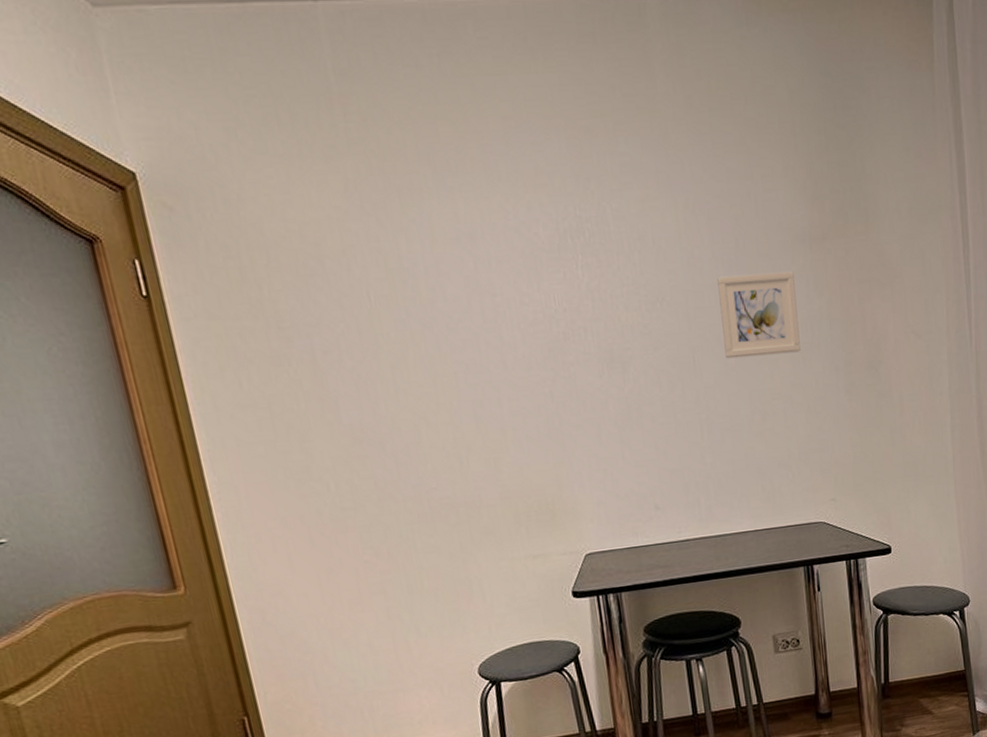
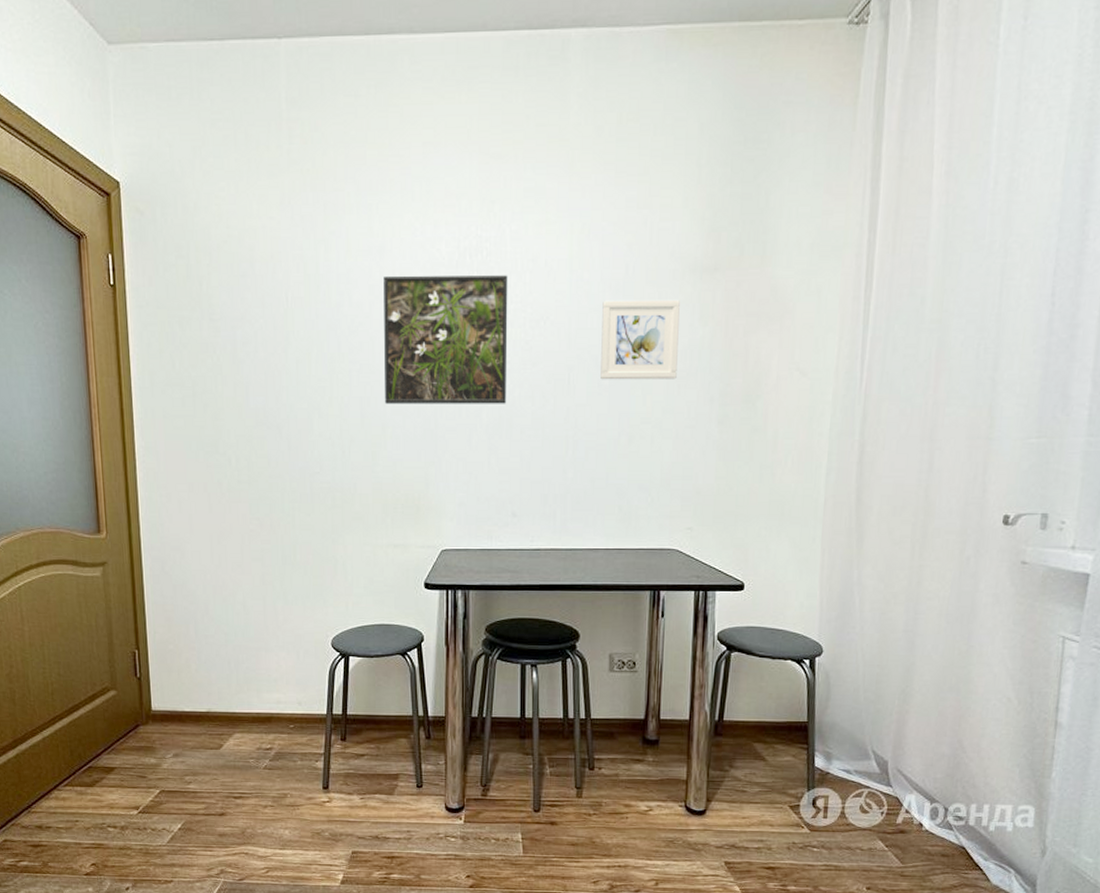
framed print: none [478,257,632,406] -> present [383,275,508,404]

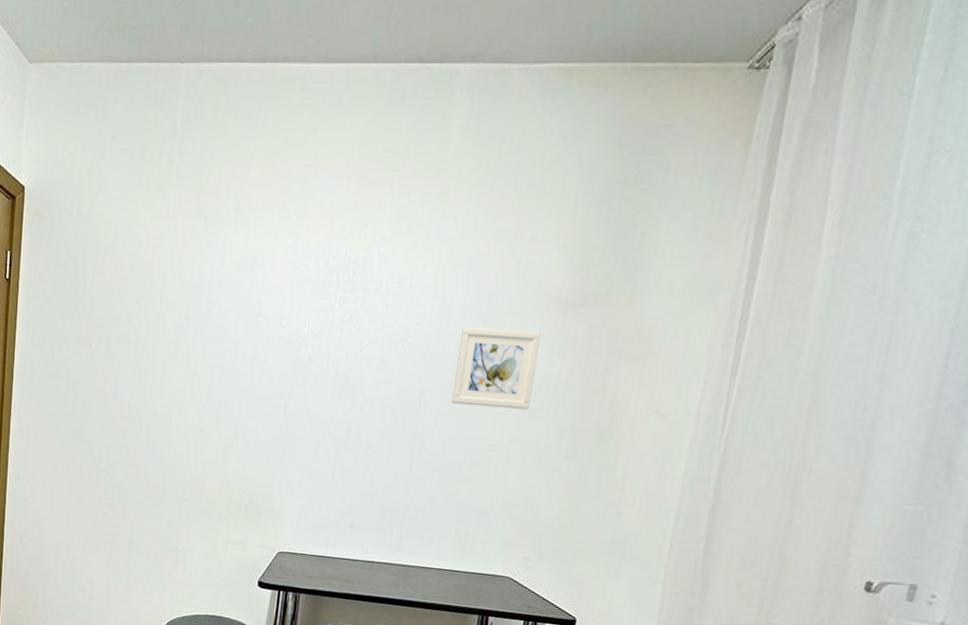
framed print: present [383,275,508,404] -> none [241,288,372,419]

